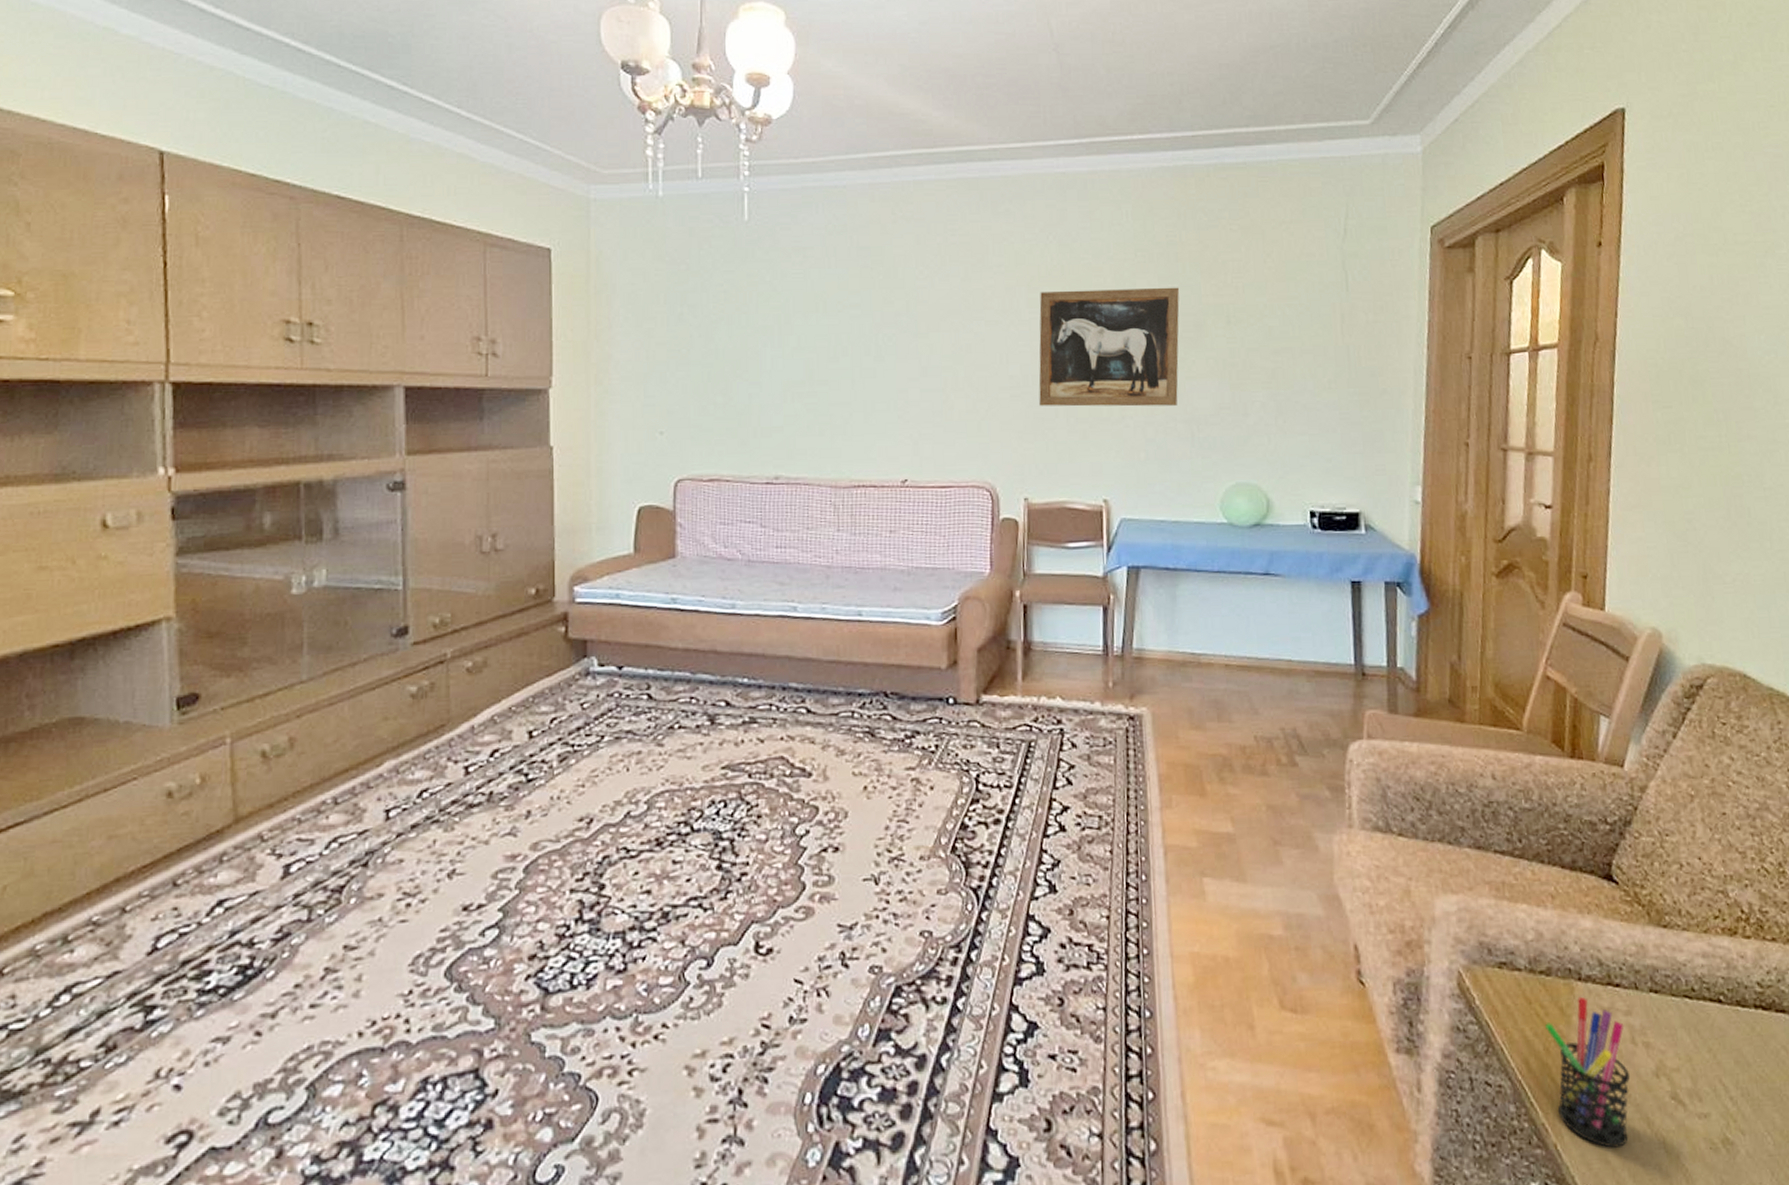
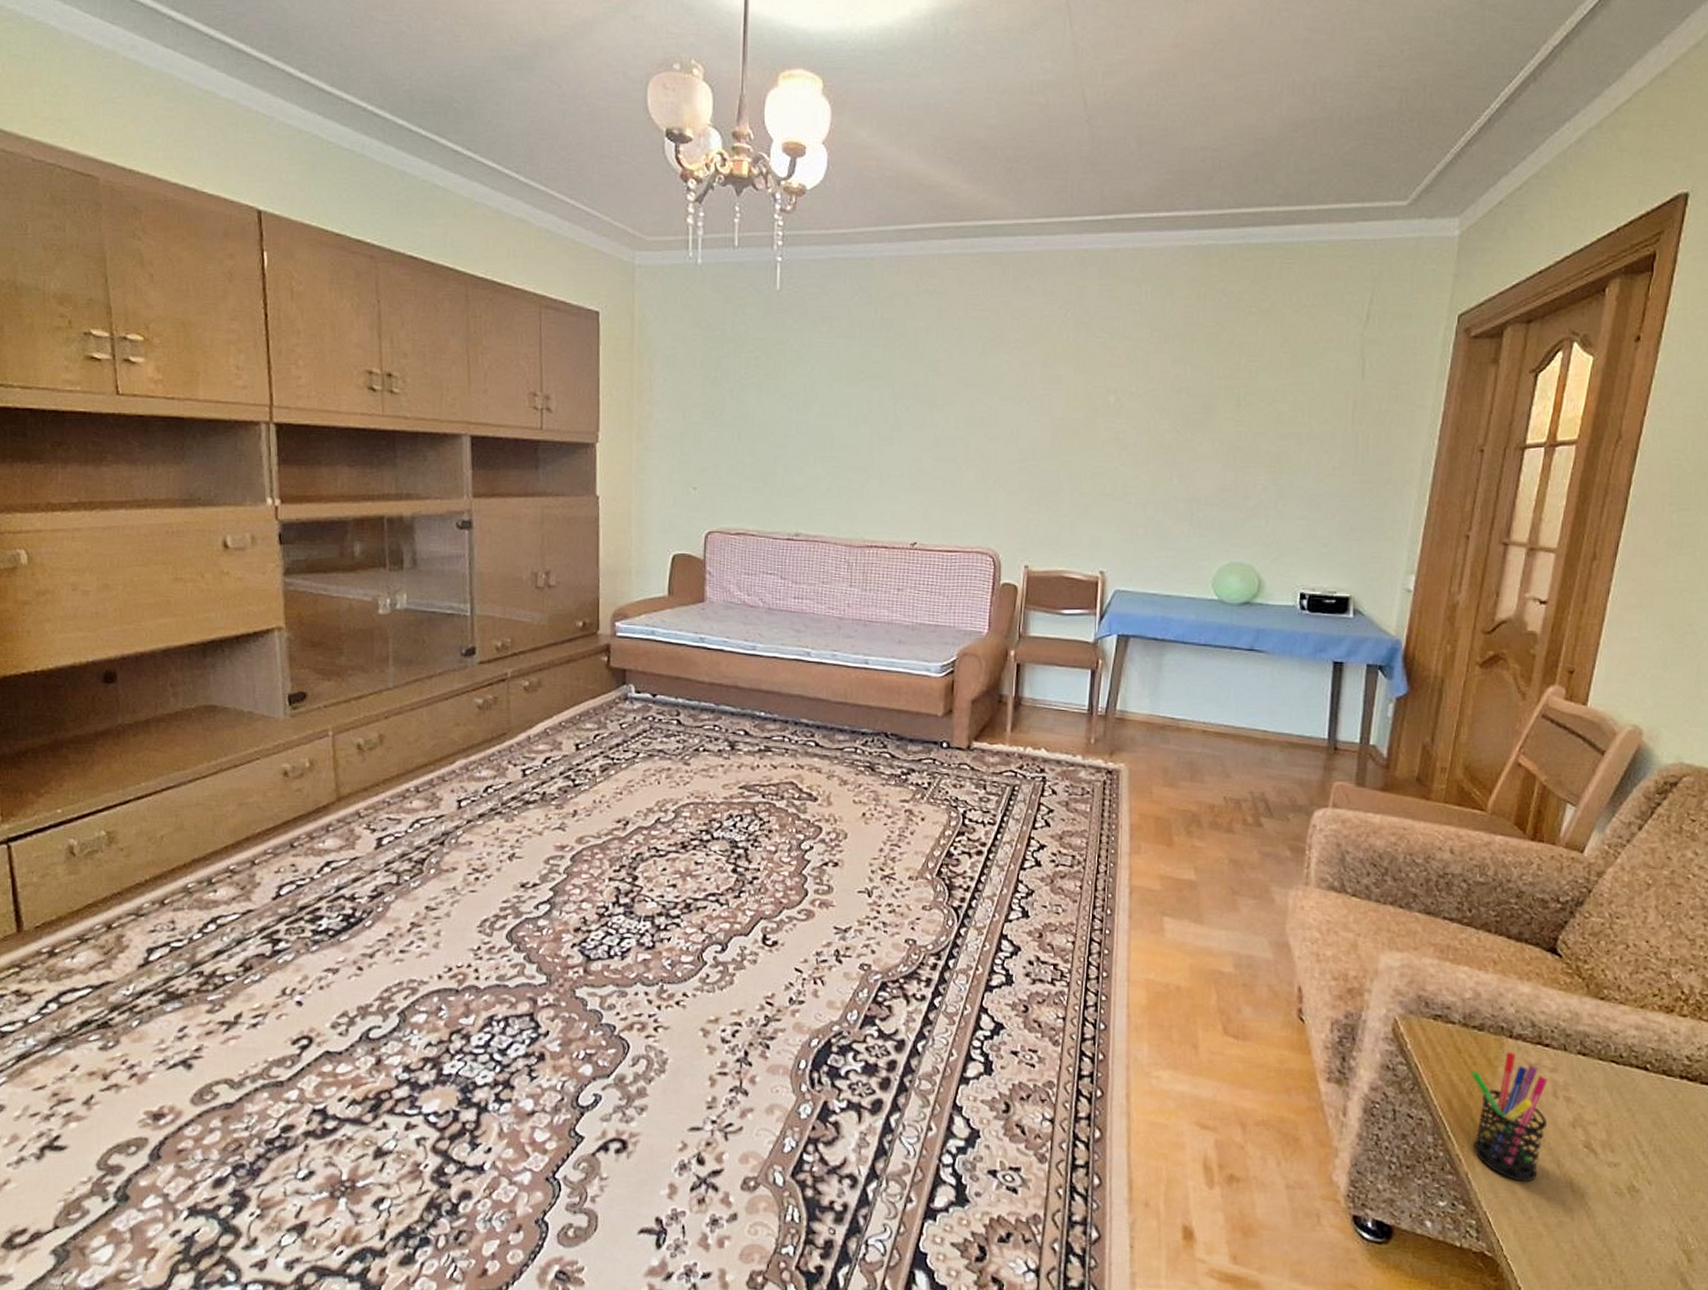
wall art: present [1038,287,1180,407] -> none [1046,368,1193,485]

